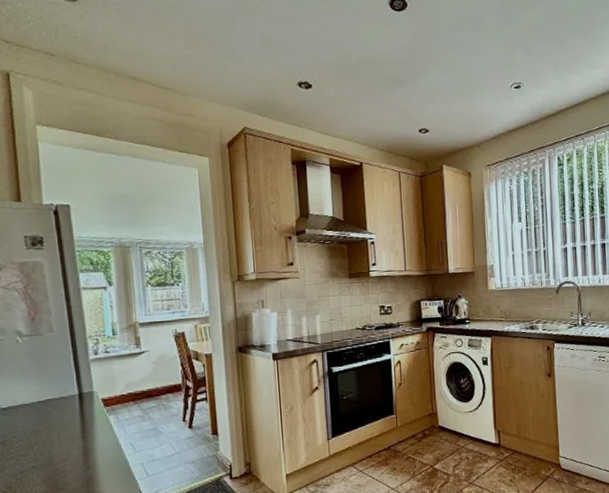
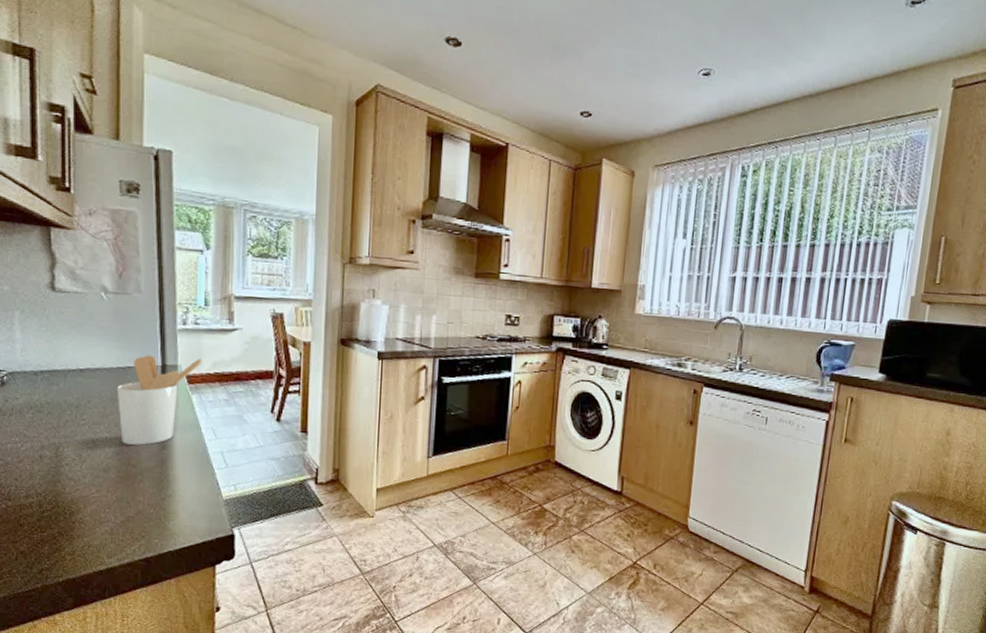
utensil holder: none [38,383,116,470] -> present [116,355,203,445]

